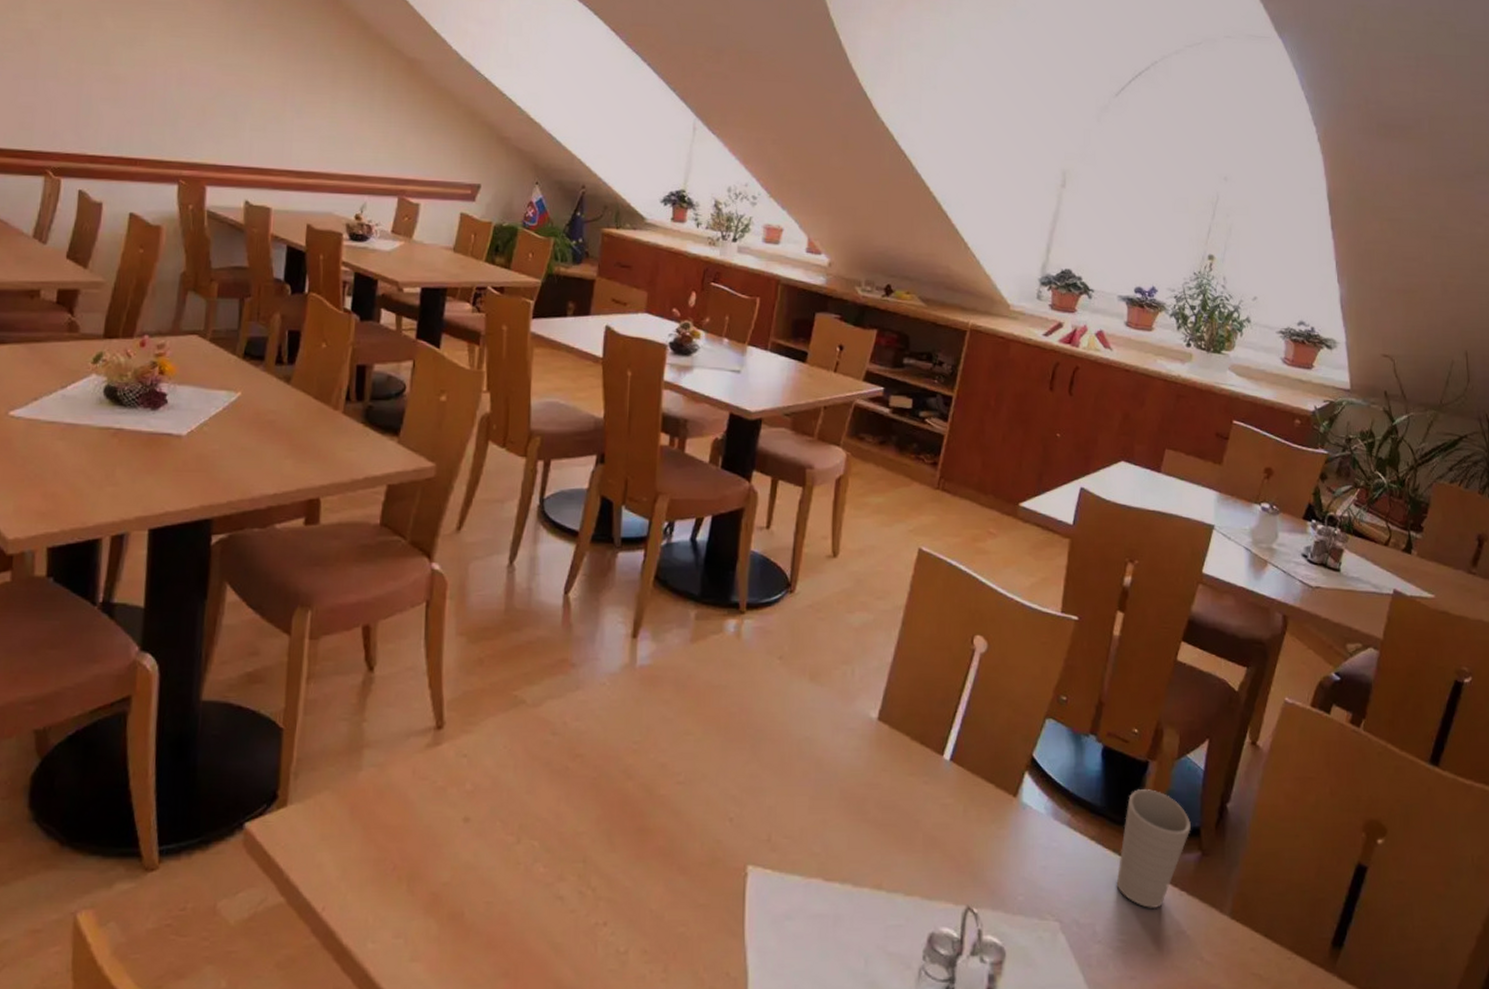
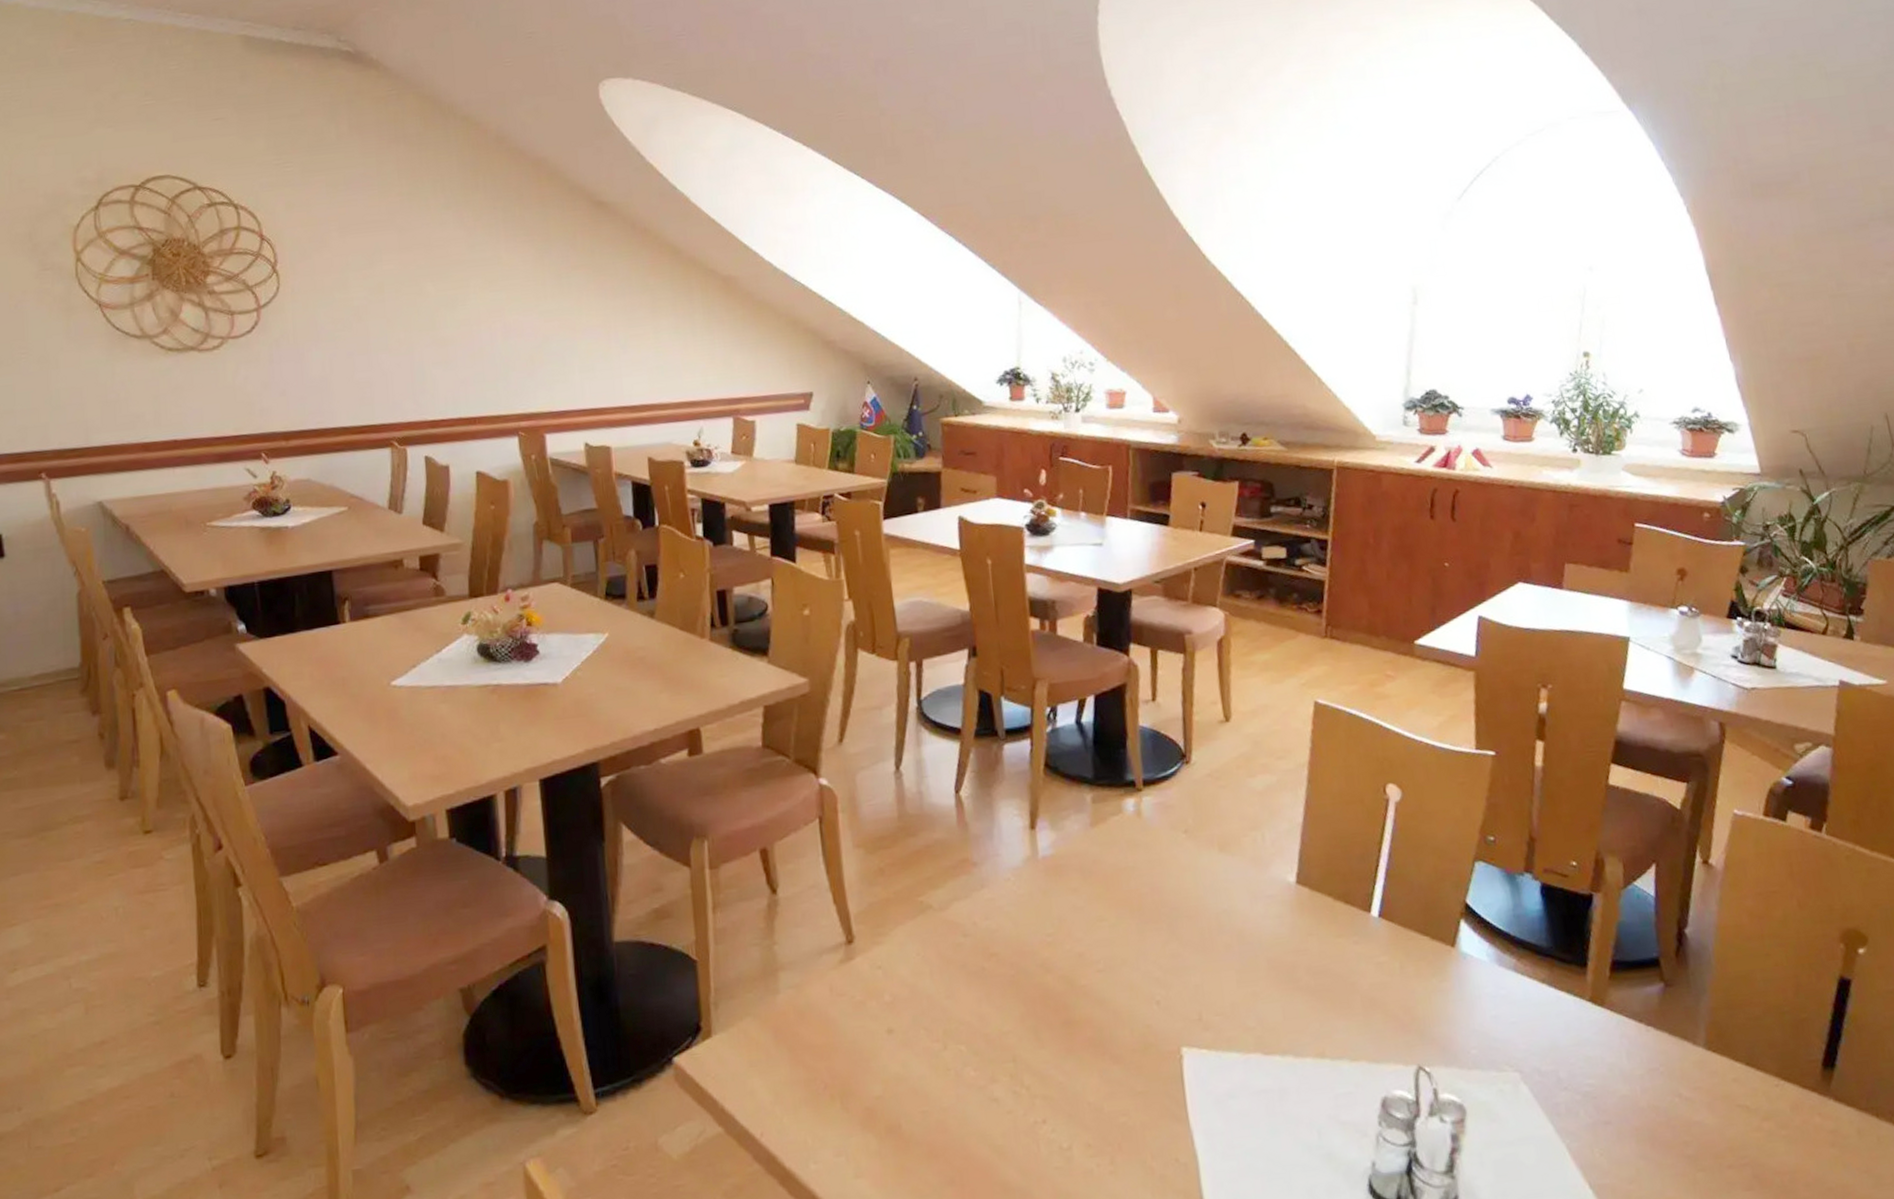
cup: present [1116,789,1191,908] -> none [1574,923,1649,1048]

